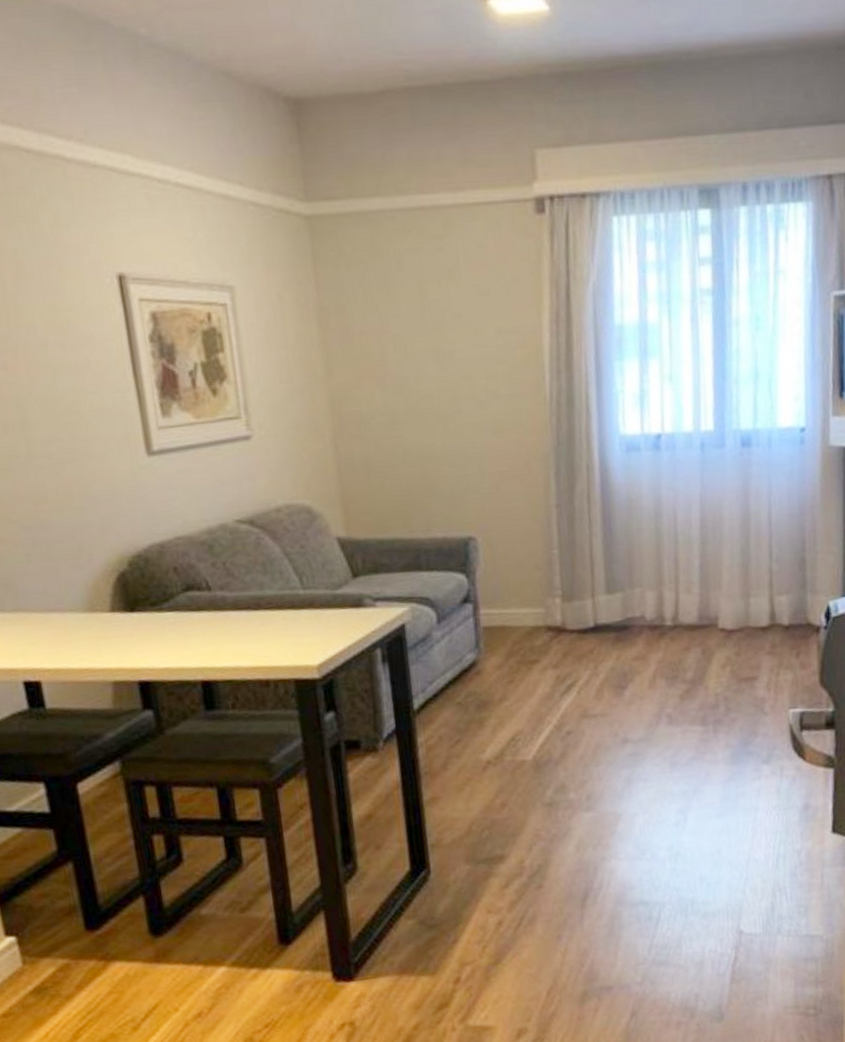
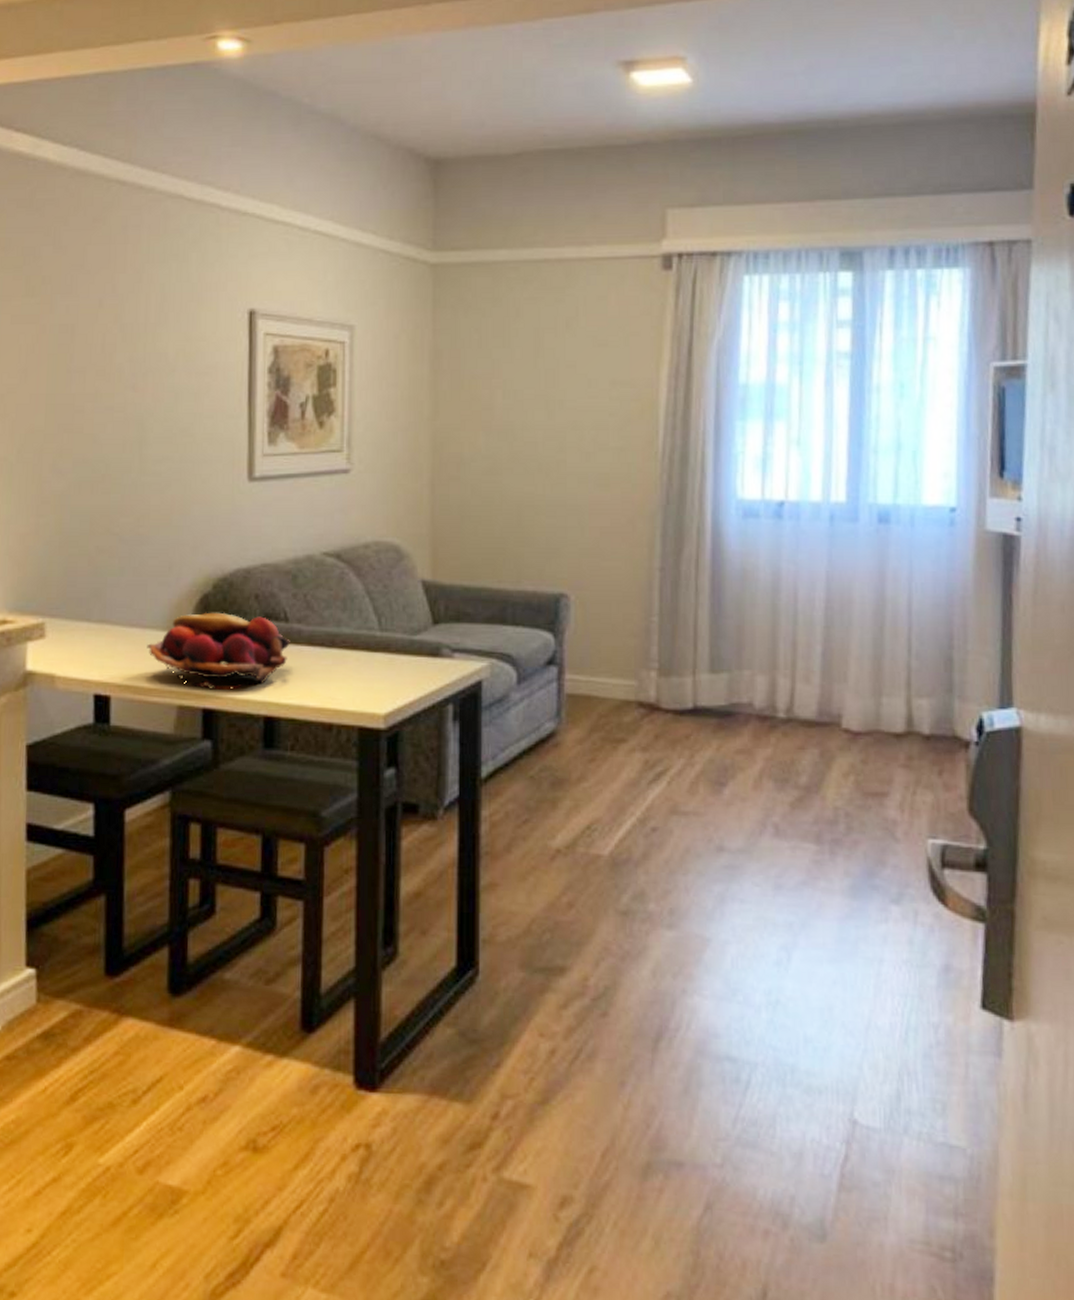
fruit basket: none [69,588,216,663] -> present [147,612,290,690]

